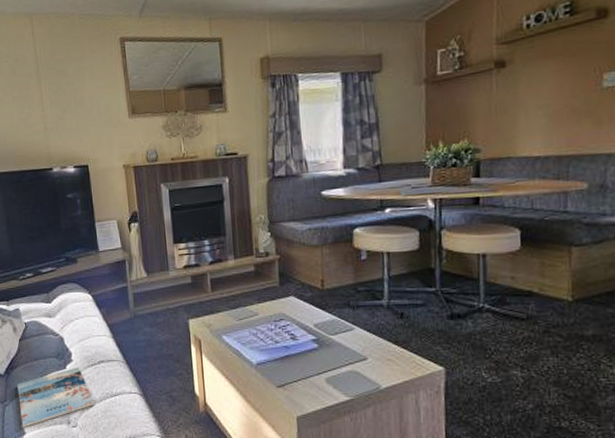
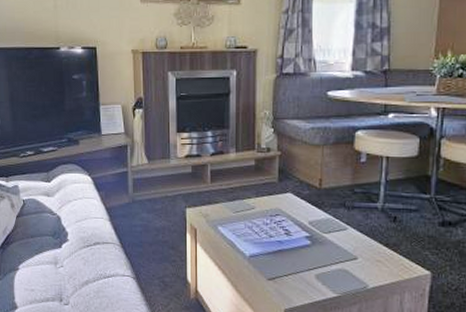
magazine: present [17,367,96,428] -> none [12,246,89,302]

